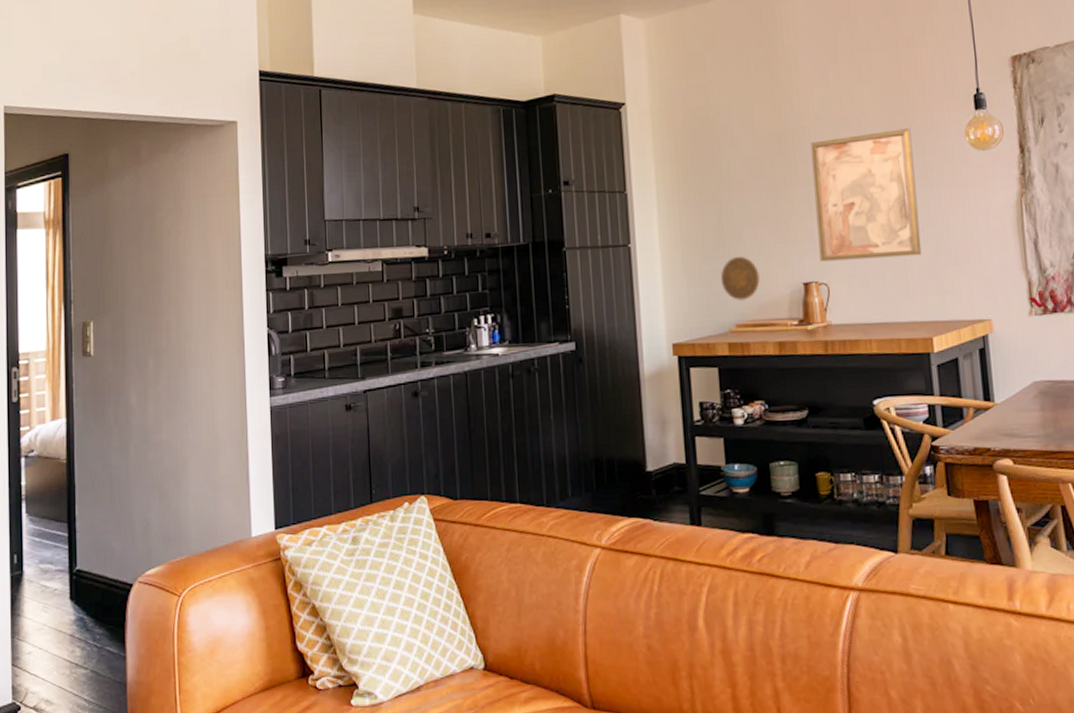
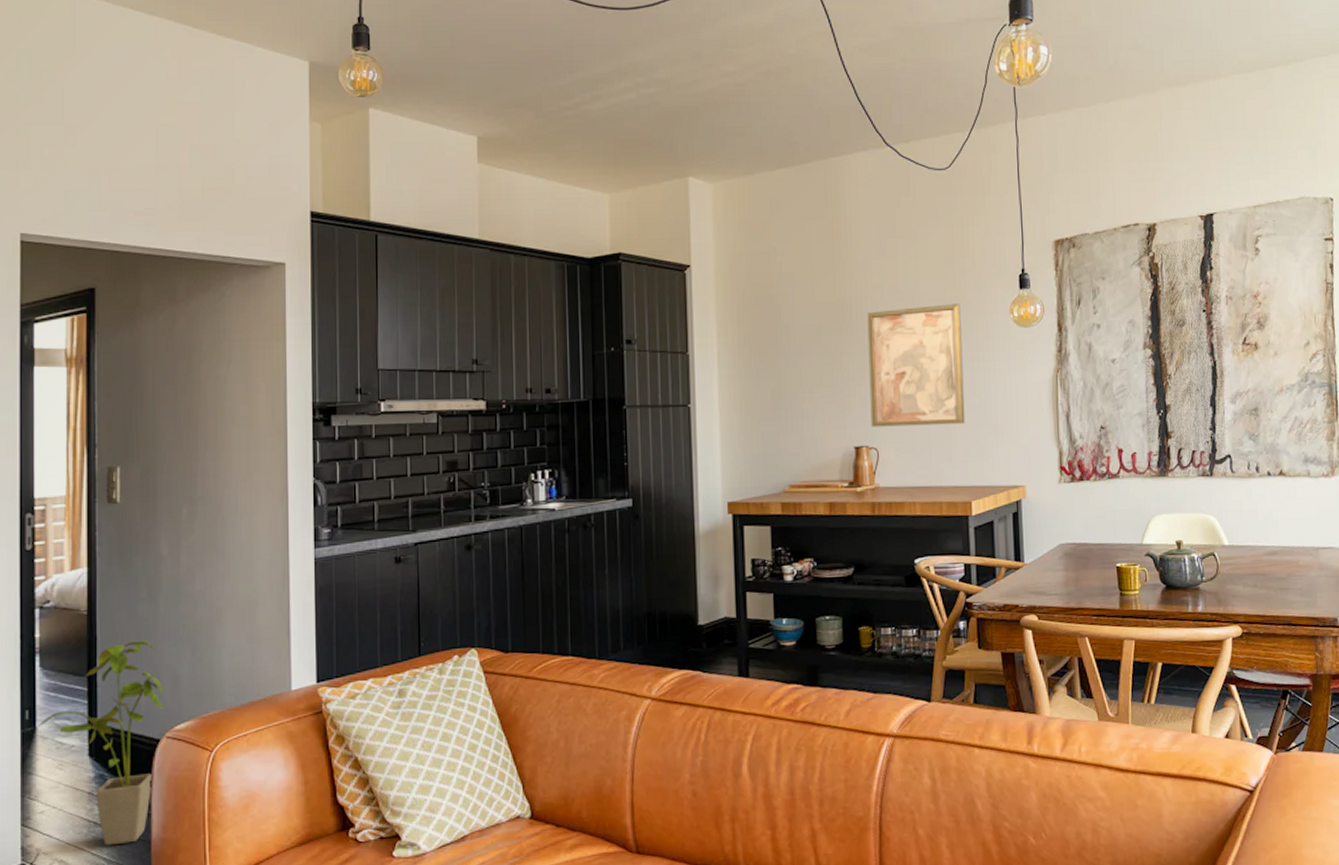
house plant: none [25,487,136,687] -> present [38,640,164,846]
decorative plate: present [720,256,760,301] -> none [776,419,814,463]

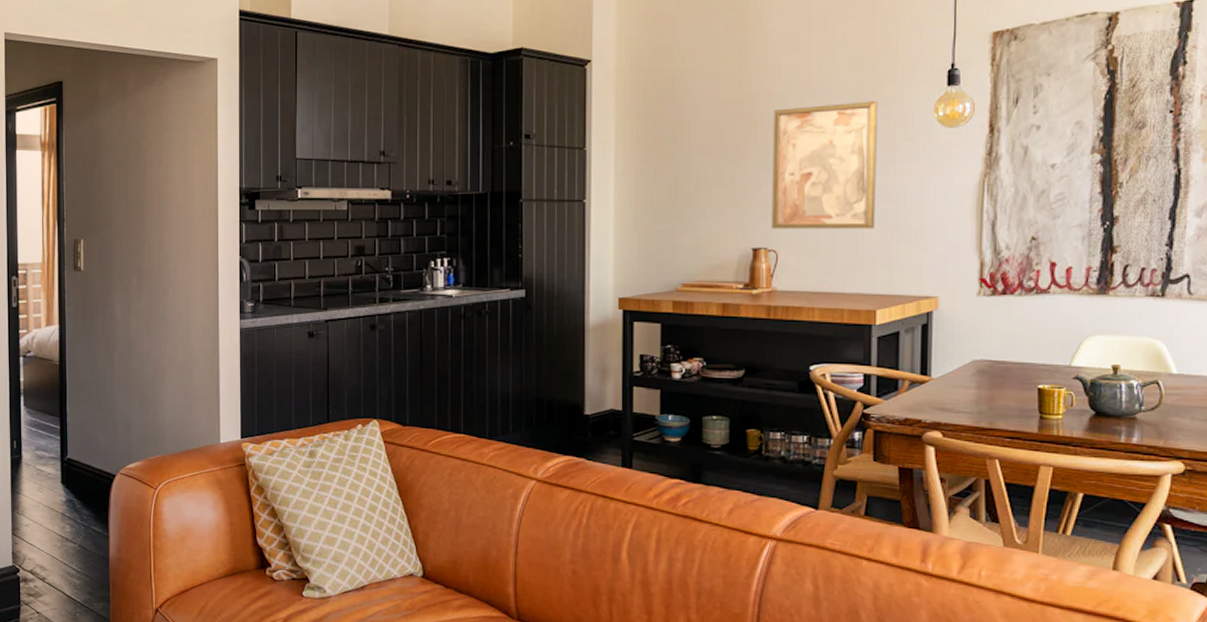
house plant: present [38,640,164,846] -> none [23,390,119,559]

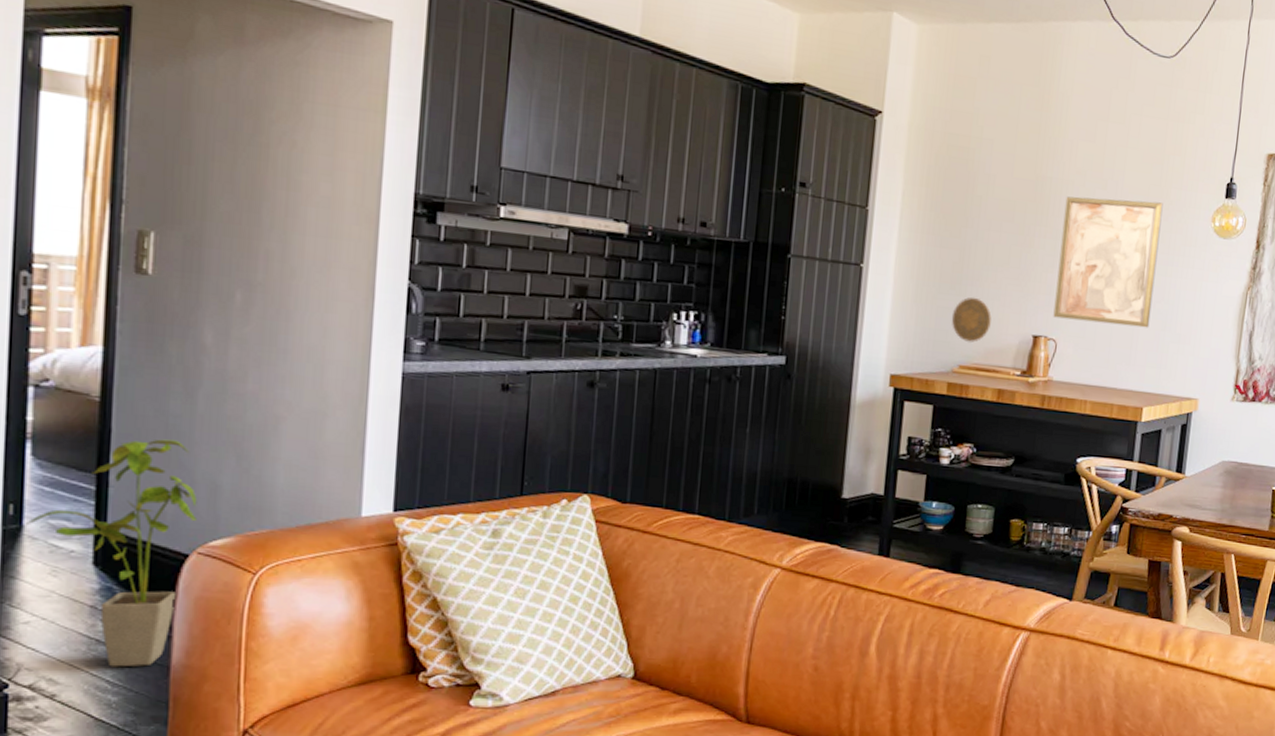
house plant: none [23,390,119,559] -> present [26,439,198,668]
decorative plate: none [671,218,709,262] -> present [951,297,992,343]

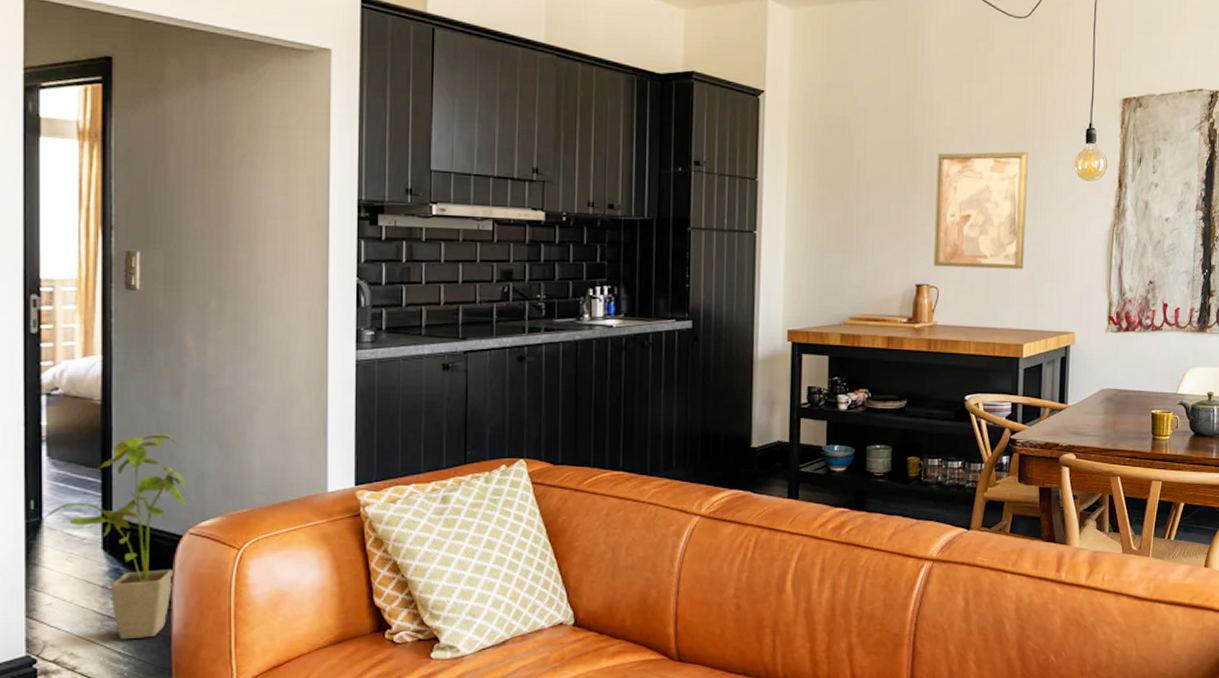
decorative plate: present [951,297,992,343] -> none [840,253,877,296]

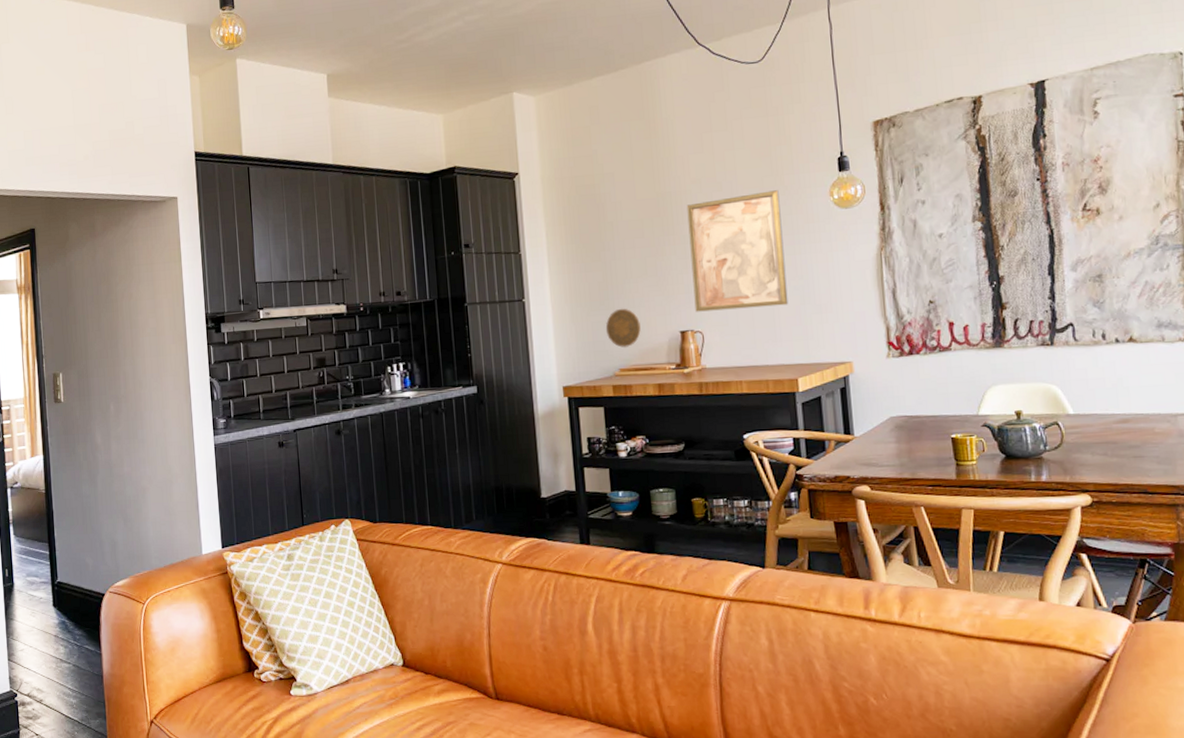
house plant: present [45,434,187,640] -> none [15,513,106,678]
decorative plate: none [840,253,877,296] -> present [605,308,641,349]

